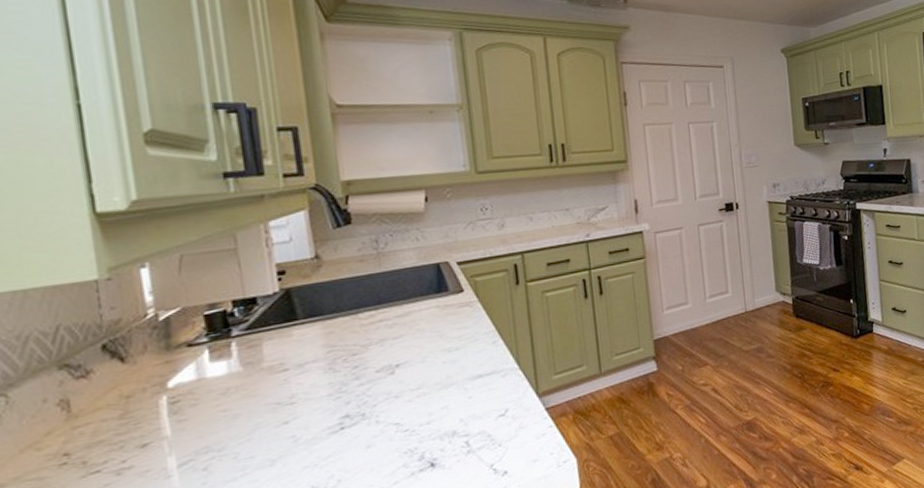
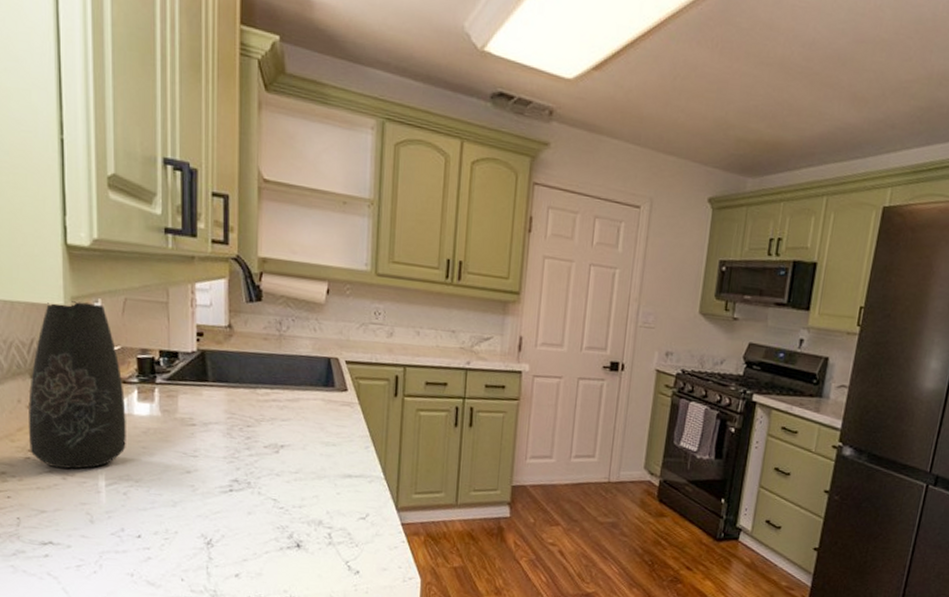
vase: none [58,268,201,466] -> present [28,301,126,469]

